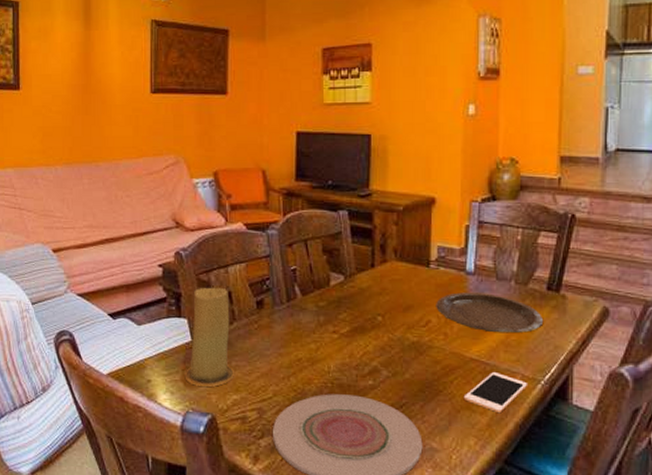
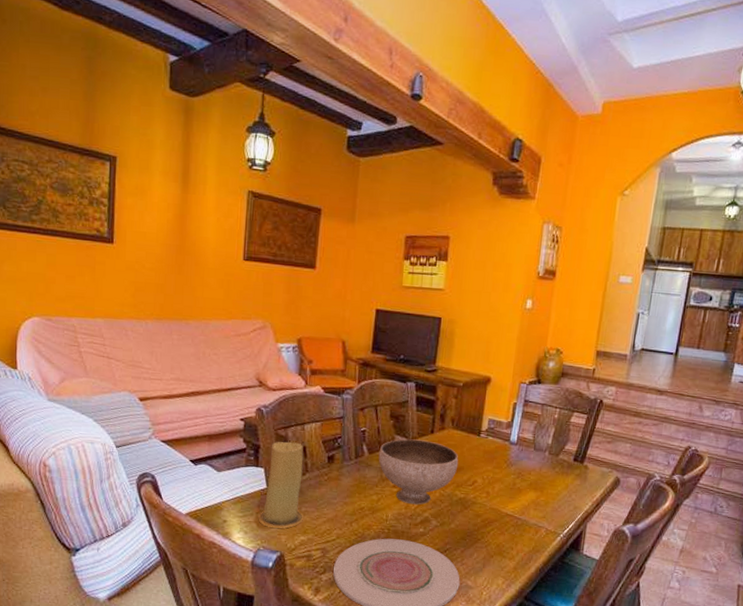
bowl: none [313,275,407,353] -> present [378,439,459,505]
plate: present [436,292,544,334] -> none [482,459,568,495]
cell phone: present [463,372,529,414] -> none [497,526,550,559]

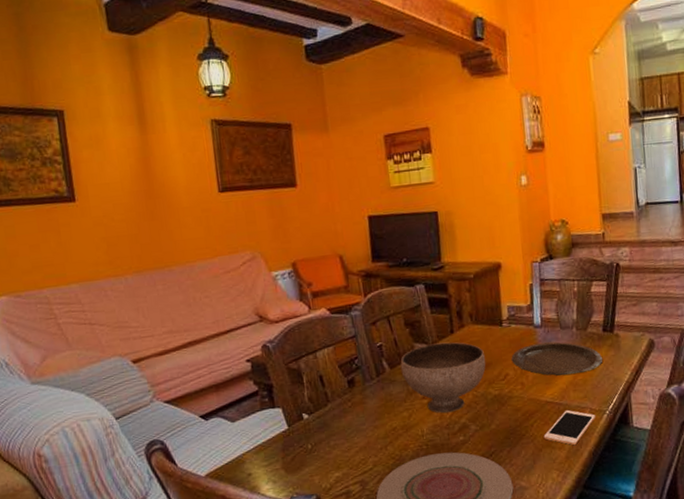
candle: present [258,441,303,529] -> none [285,373,334,471]
plate: none [482,459,568,495] -> present [511,342,603,376]
cell phone: none [497,526,550,559] -> present [543,410,596,446]

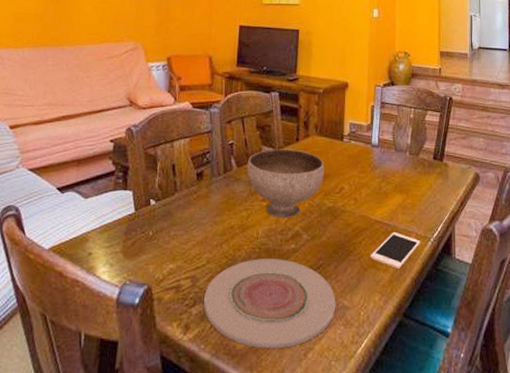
plate: present [511,342,603,376] -> none [348,162,432,197]

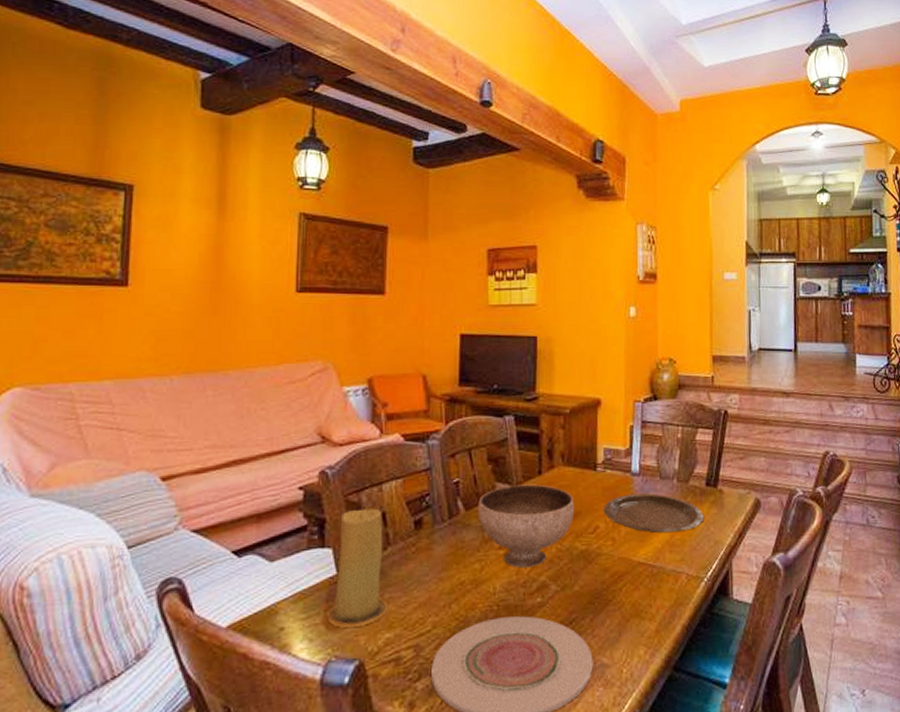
candle: none [125,160,172,258] -> present [327,508,387,629]
plate: none [348,162,432,197] -> present [603,493,704,534]
cell phone: present [370,232,421,270] -> none [632,574,693,617]

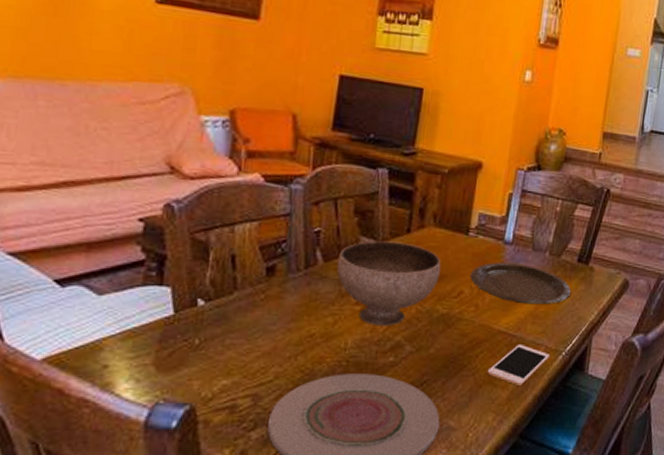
candle: present [327,508,387,629] -> none [158,249,231,372]
cell phone: none [632,574,693,617] -> present [487,345,551,387]

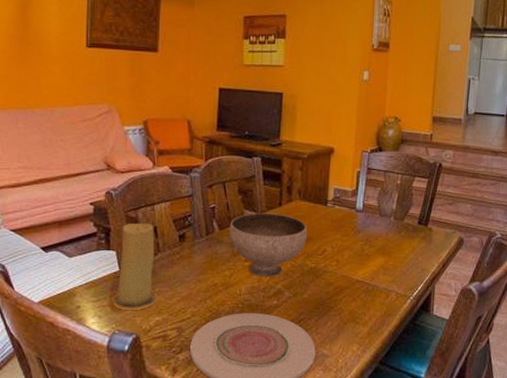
candle: none [158,249,231,372] -> present [112,223,157,311]
plate: present [470,262,572,305] -> none [331,226,415,260]
cell phone: present [487,345,551,387] -> none [350,291,401,324]

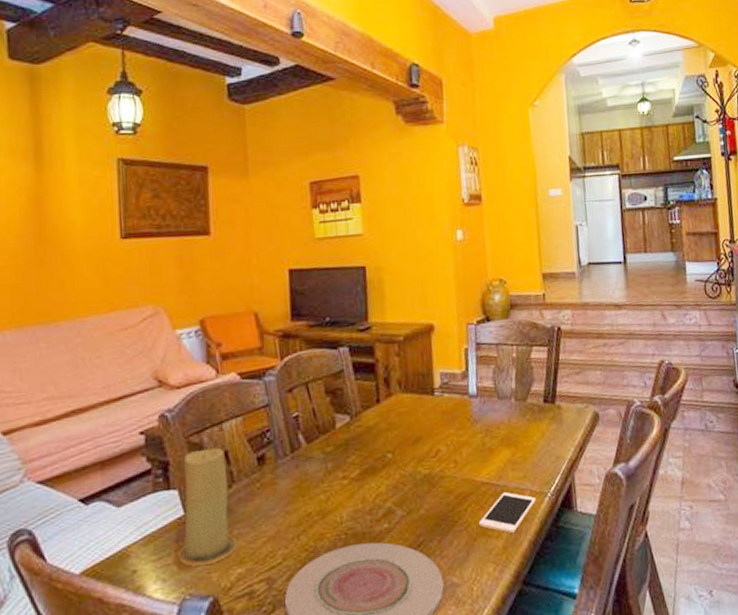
bowl: present [229,213,308,278] -> none [318,413,416,496]
cell phone: none [350,291,401,324] -> present [478,492,537,534]

